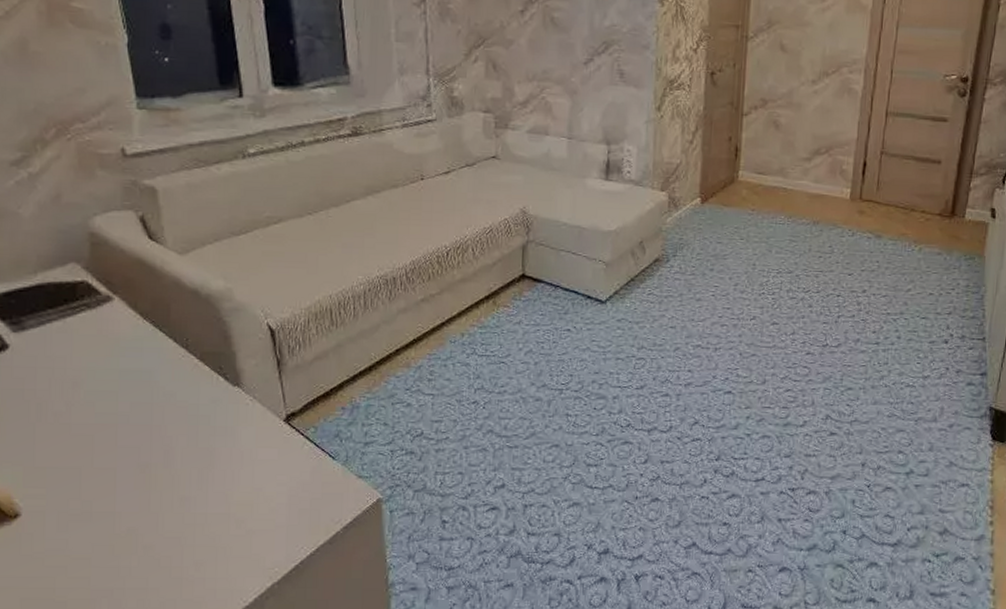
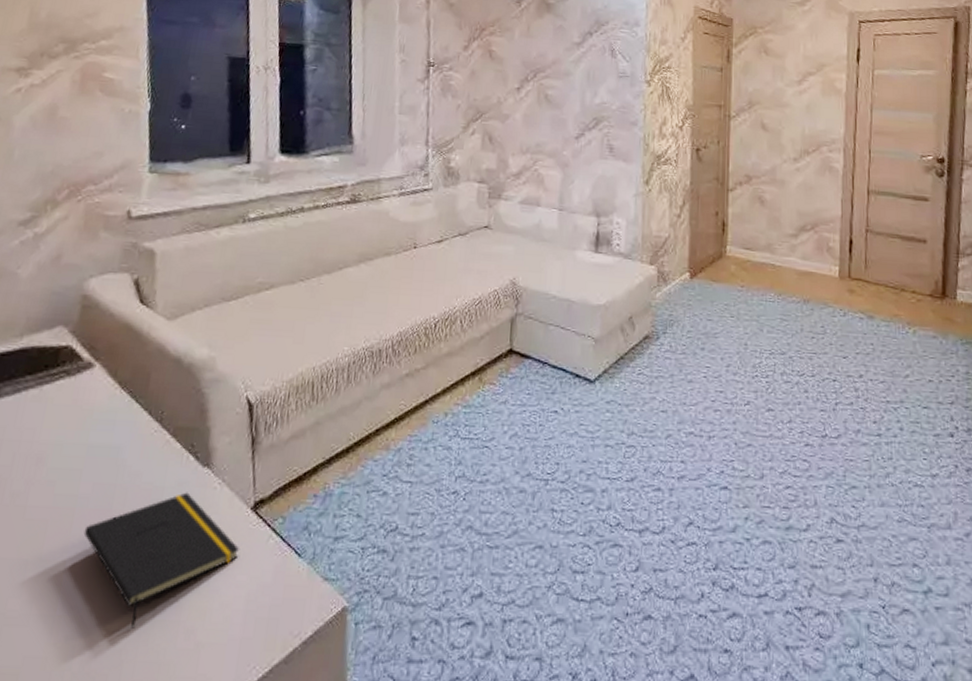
notepad: none [129,408,278,521] -> present [83,492,240,629]

